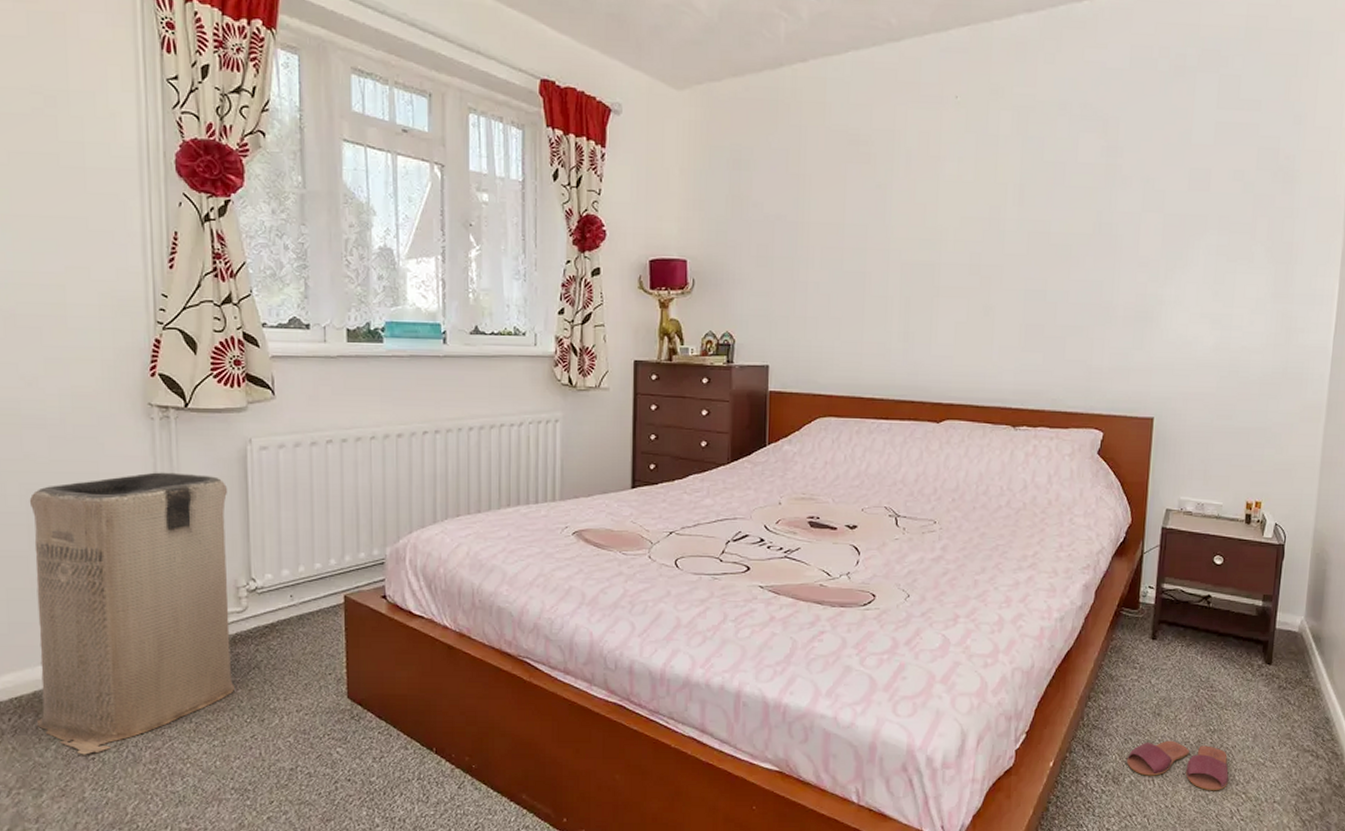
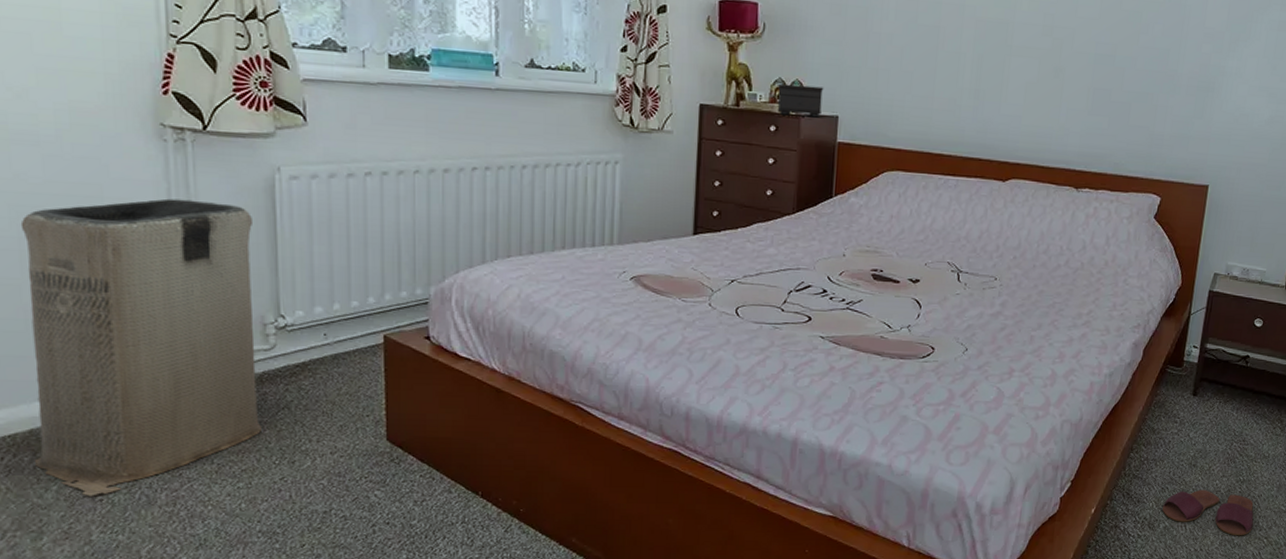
jewelry box: none [708,336,754,369] -> present [777,83,824,118]

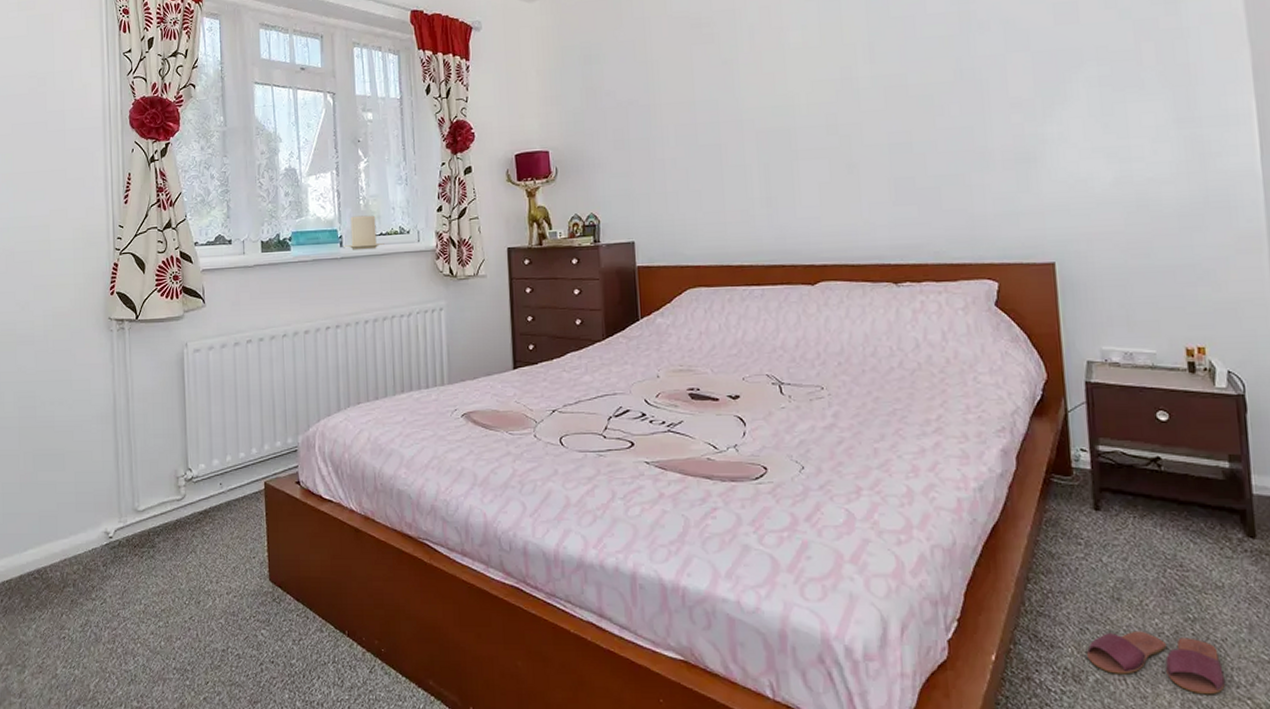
laundry basket: present [20,198,261,497] -> none [20,376,176,634]
candle: none [500,41,553,85] -> present [344,215,385,250]
jewelry box: present [777,83,824,118] -> none [575,217,618,249]

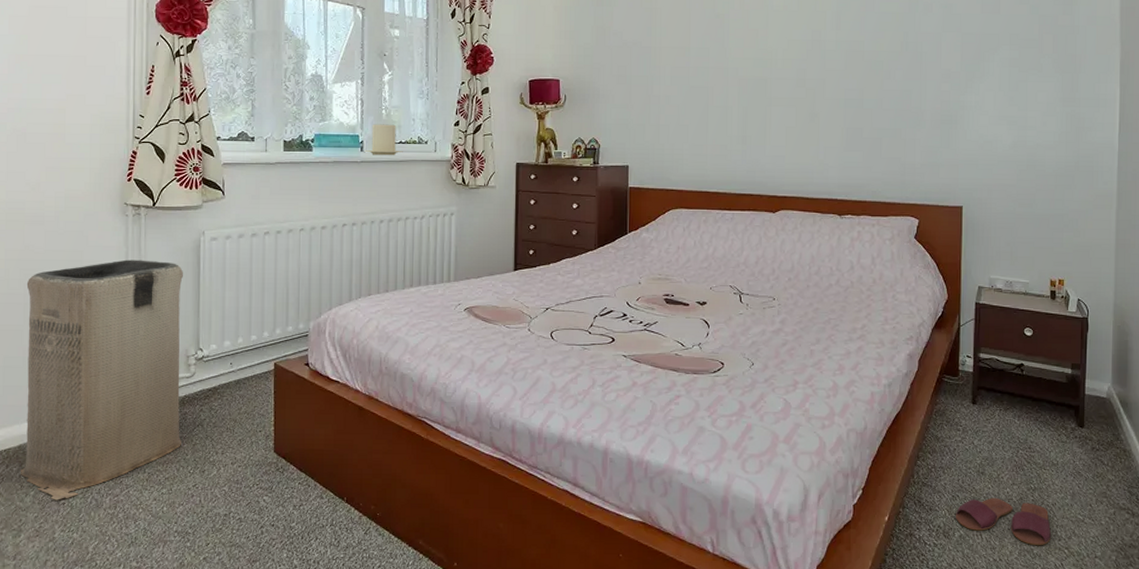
laundry basket: none [20,376,176,634] -> present [20,259,183,500]

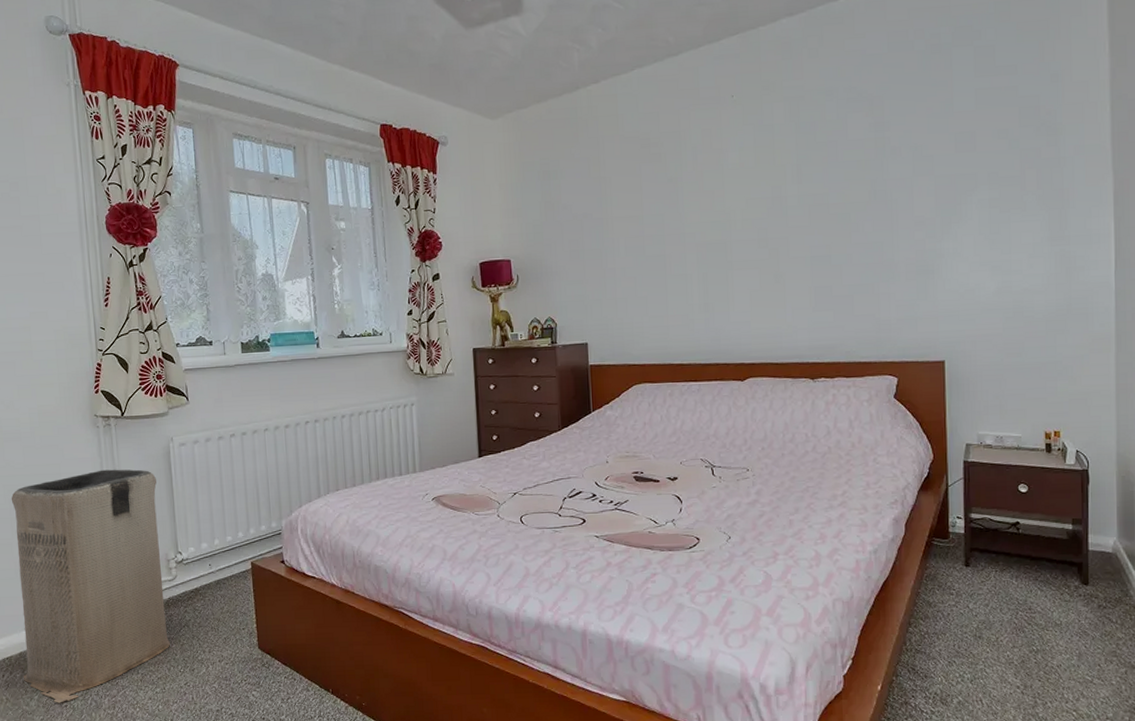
candle: present [364,124,403,156] -> none [320,318,359,351]
slippers: present [955,497,1052,546] -> none [952,661,1058,710]

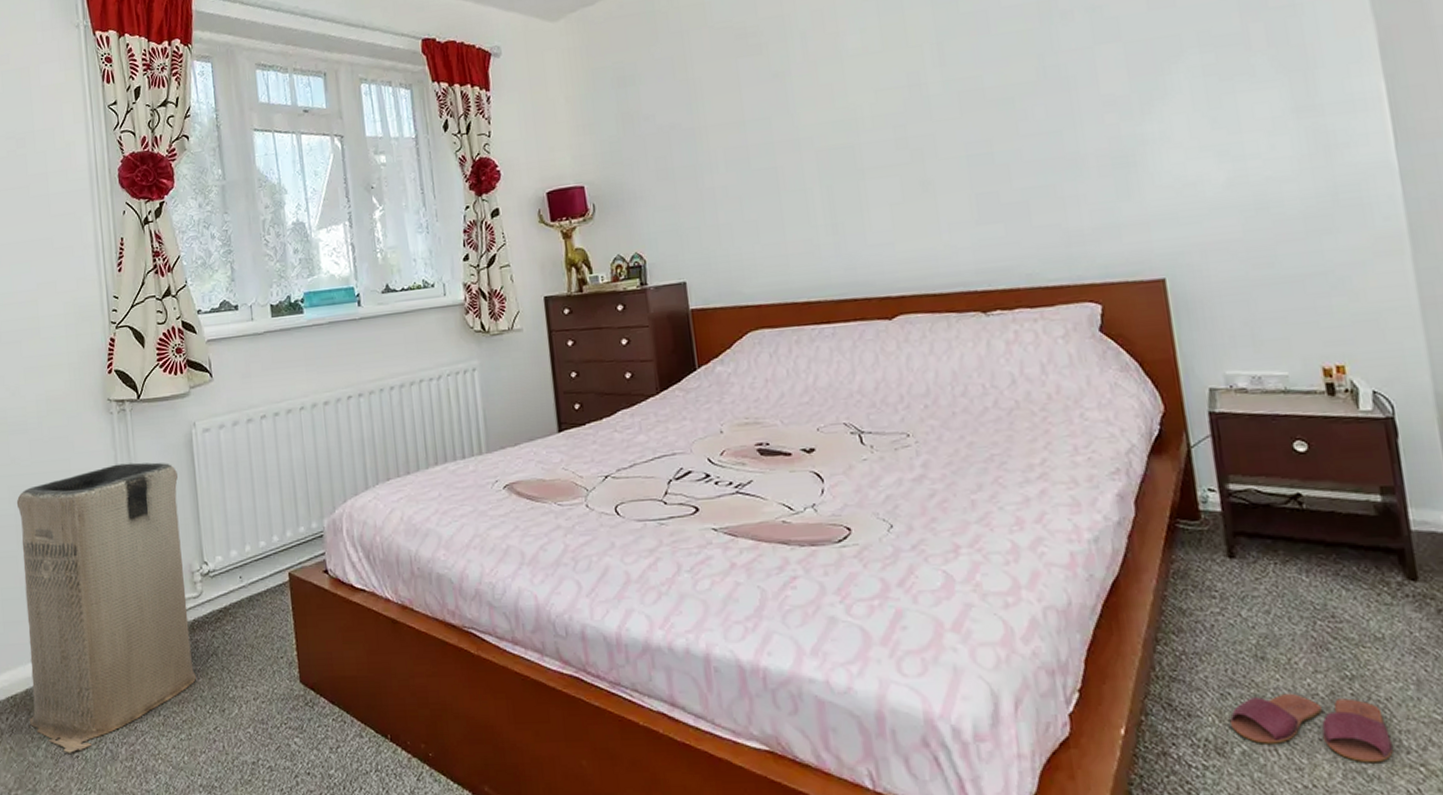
slippers: none [952,661,1058,710] -> present [1229,693,1395,764]

